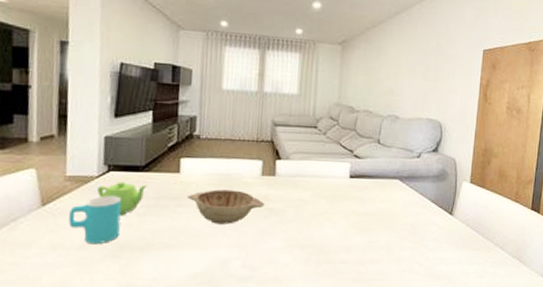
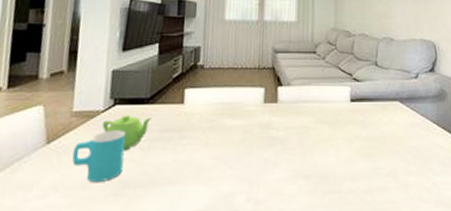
decorative bowl: present [186,189,265,224] -> none [190,119,268,156]

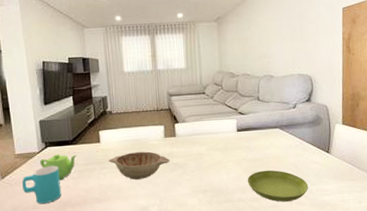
decorative bowl: none [190,119,268,156] -> present [107,151,170,180]
saucer: none [359,153,433,196] -> present [247,170,309,202]

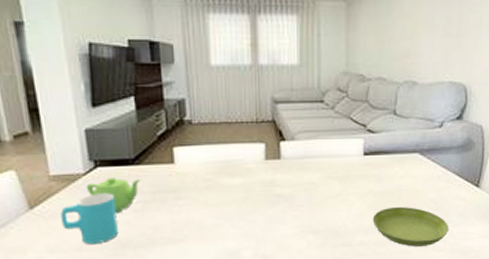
decorative bowl: present [107,151,170,180] -> none [184,177,271,215]

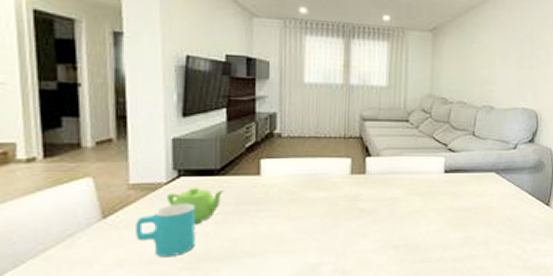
saucer: present [372,206,450,247] -> none [451,223,523,263]

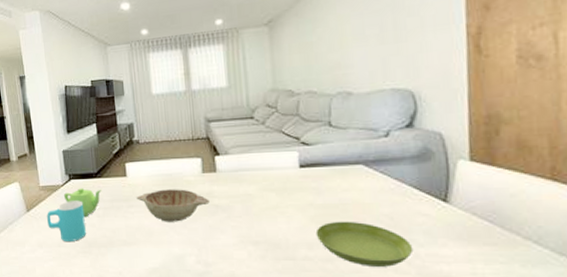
decorative bowl: none [268,191,355,228] -> present [135,189,210,222]
saucer: none [451,223,523,263] -> present [315,221,414,267]

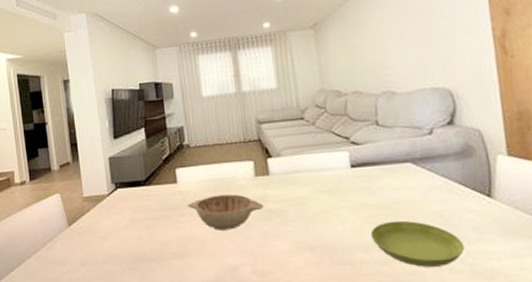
cup: present [47,201,86,242] -> none [90,211,134,258]
teapot: present [63,188,101,217] -> none [109,197,150,229]

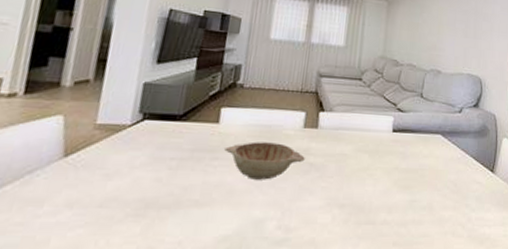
saucer: present [370,220,465,267] -> none [396,185,468,230]

